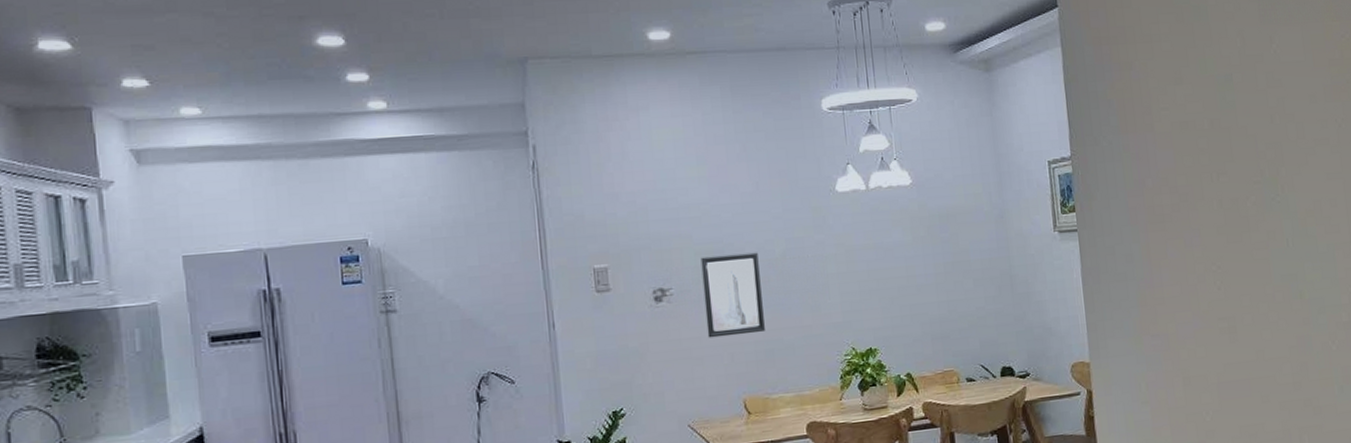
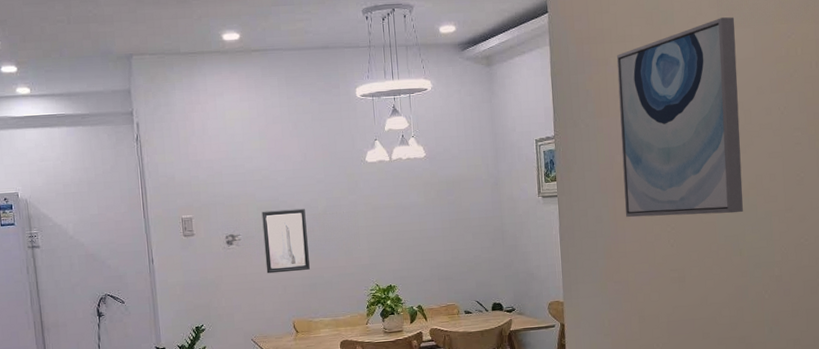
wall art: none [1142,13,1301,255] -> present [616,17,743,217]

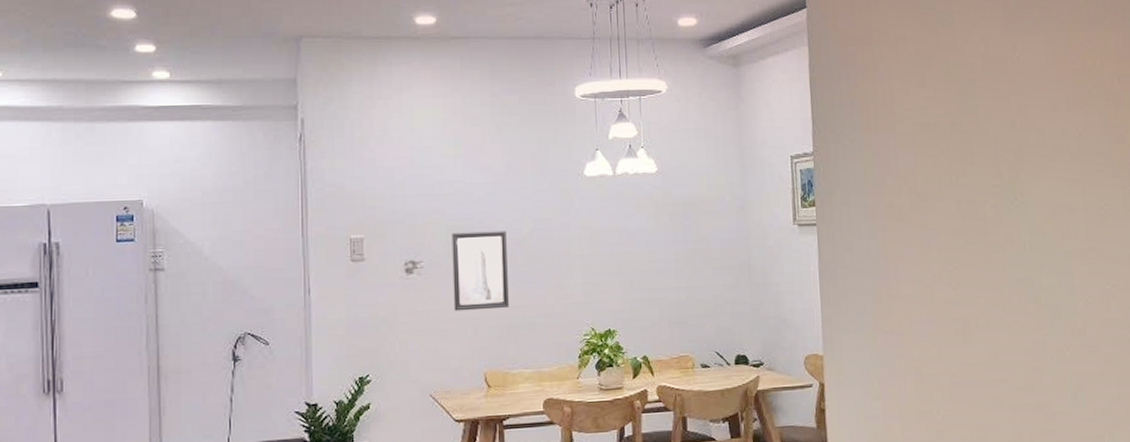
wall art: present [616,17,743,217] -> none [886,22,1038,253]

